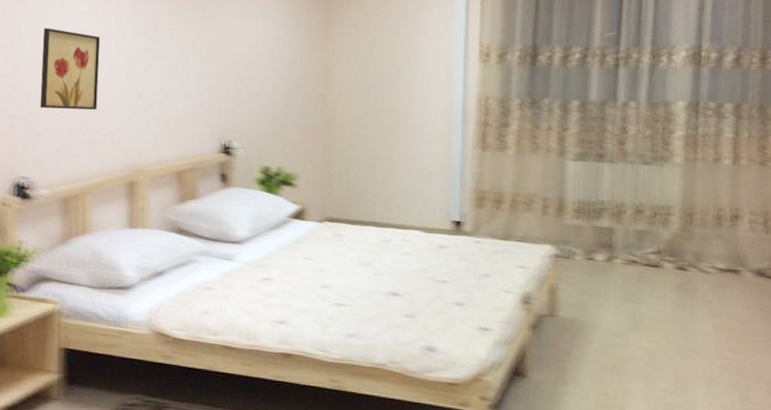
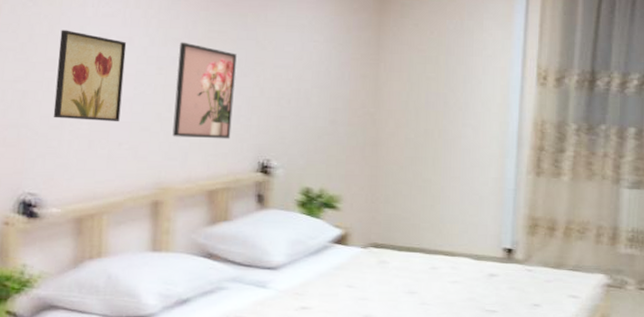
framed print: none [143,34,198,123] -> present [172,42,237,139]

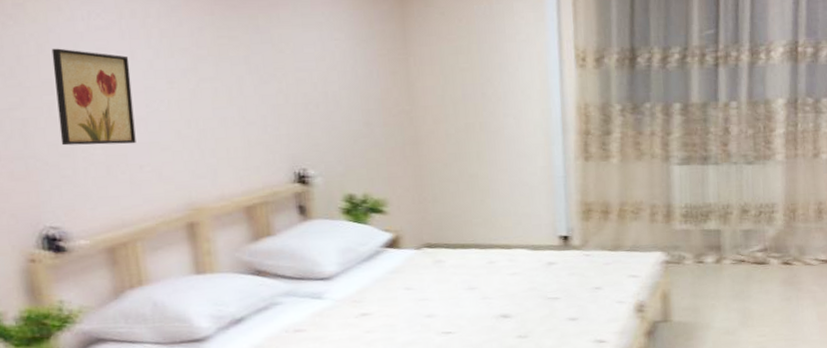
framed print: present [172,42,237,139] -> none [188,51,260,154]

